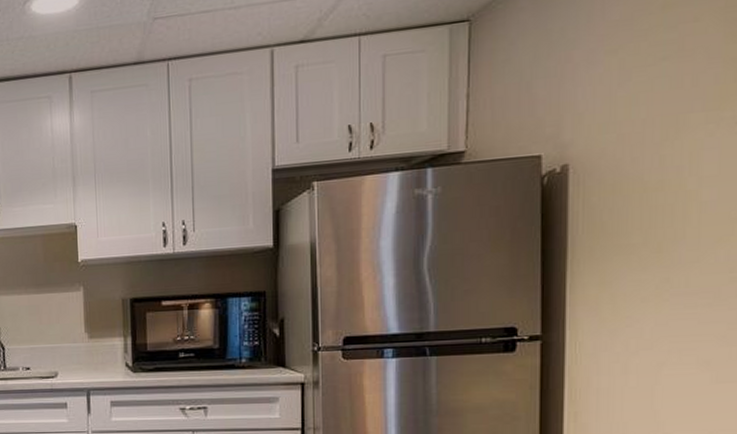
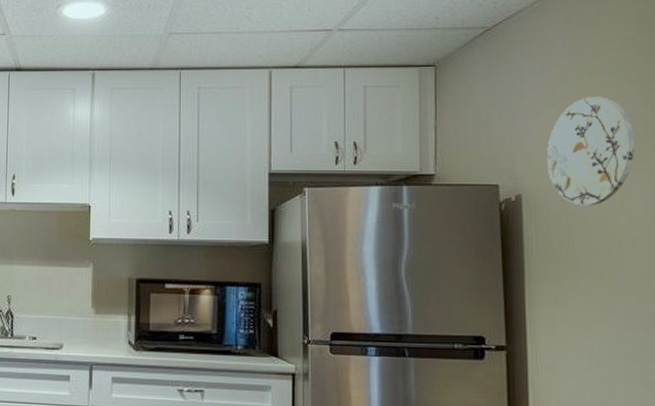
decorative plate: none [601,34,714,171] -> present [546,96,635,206]

